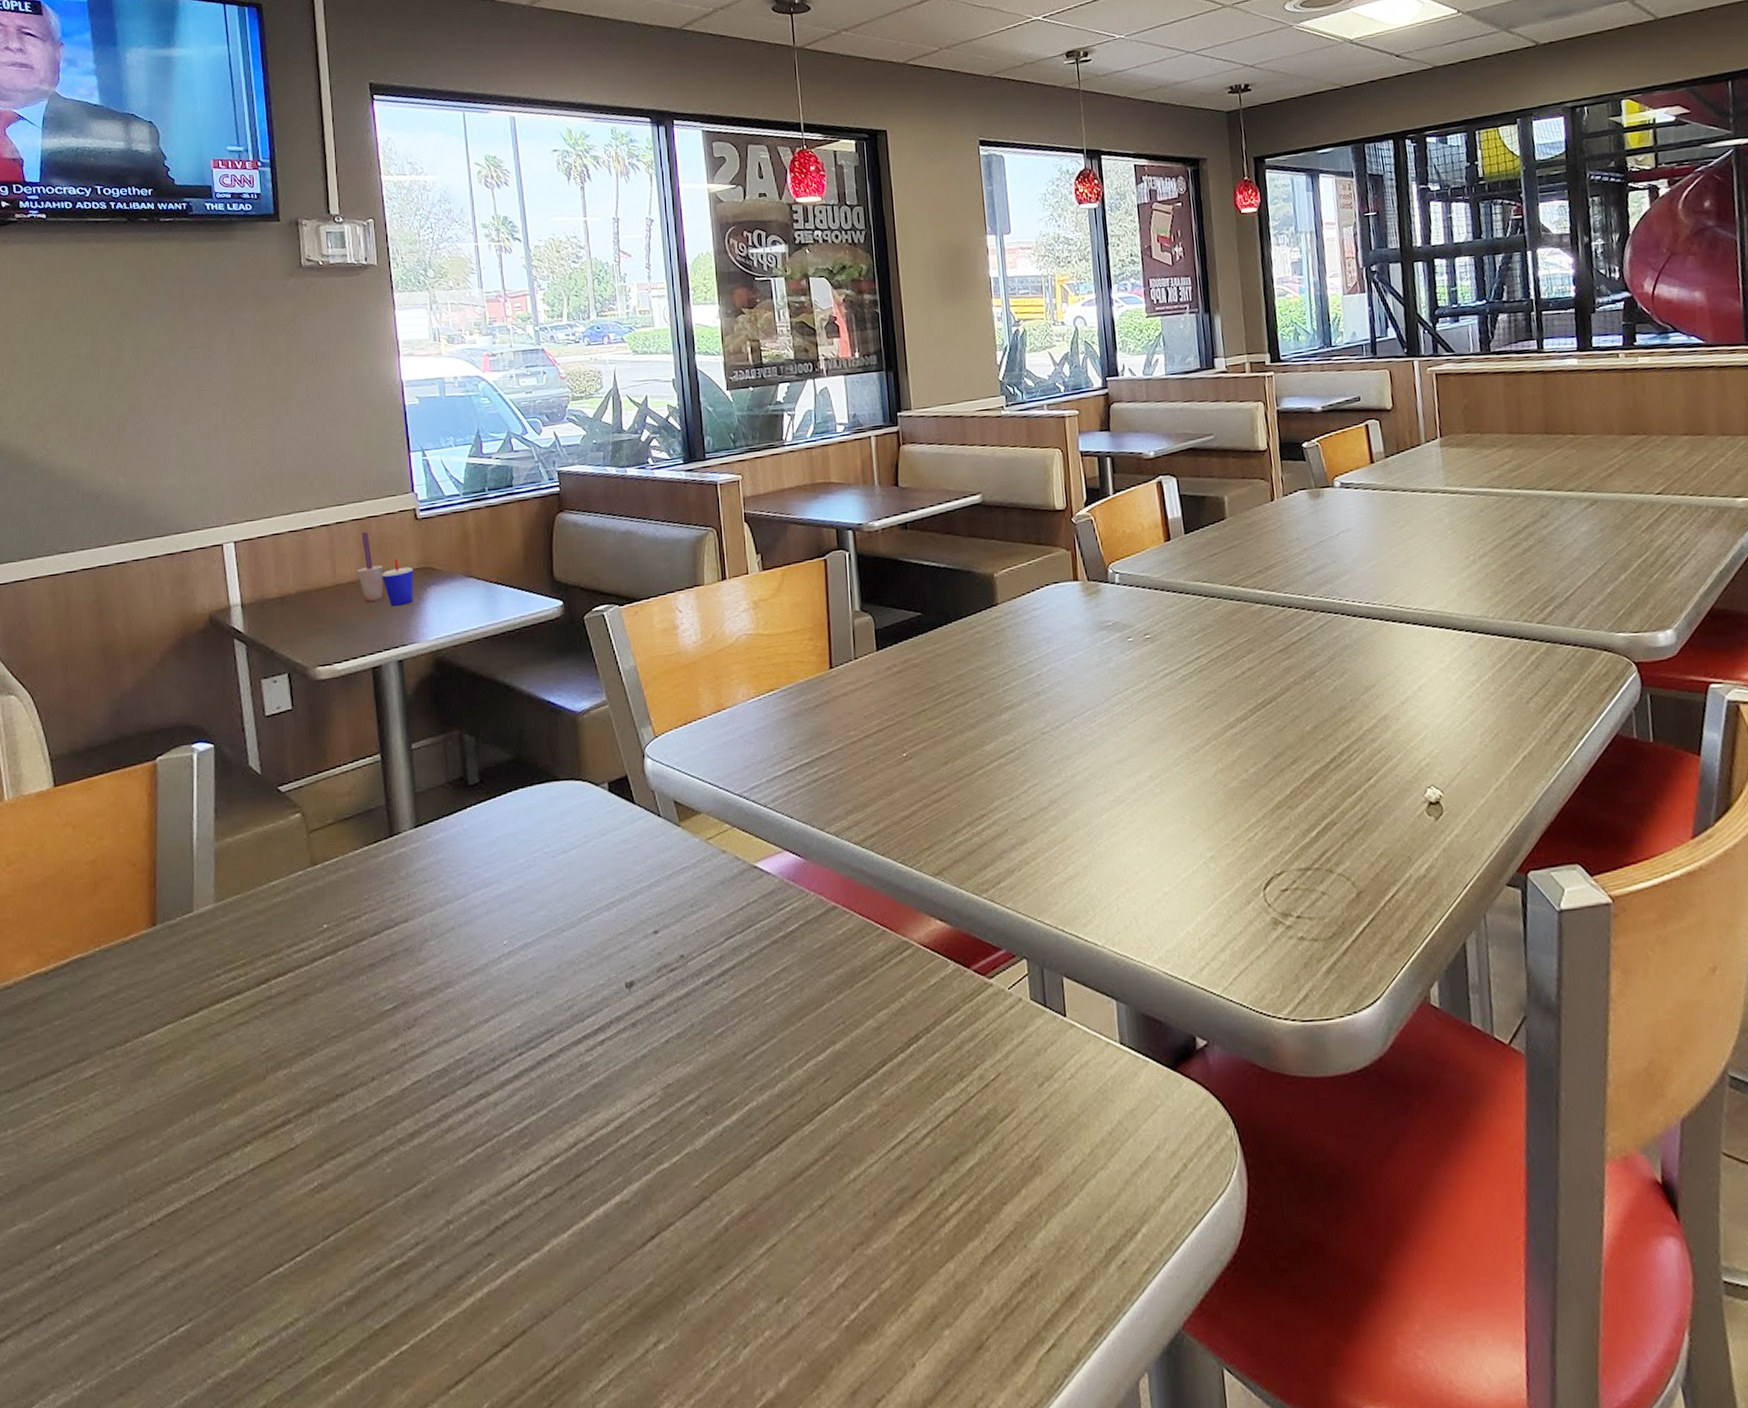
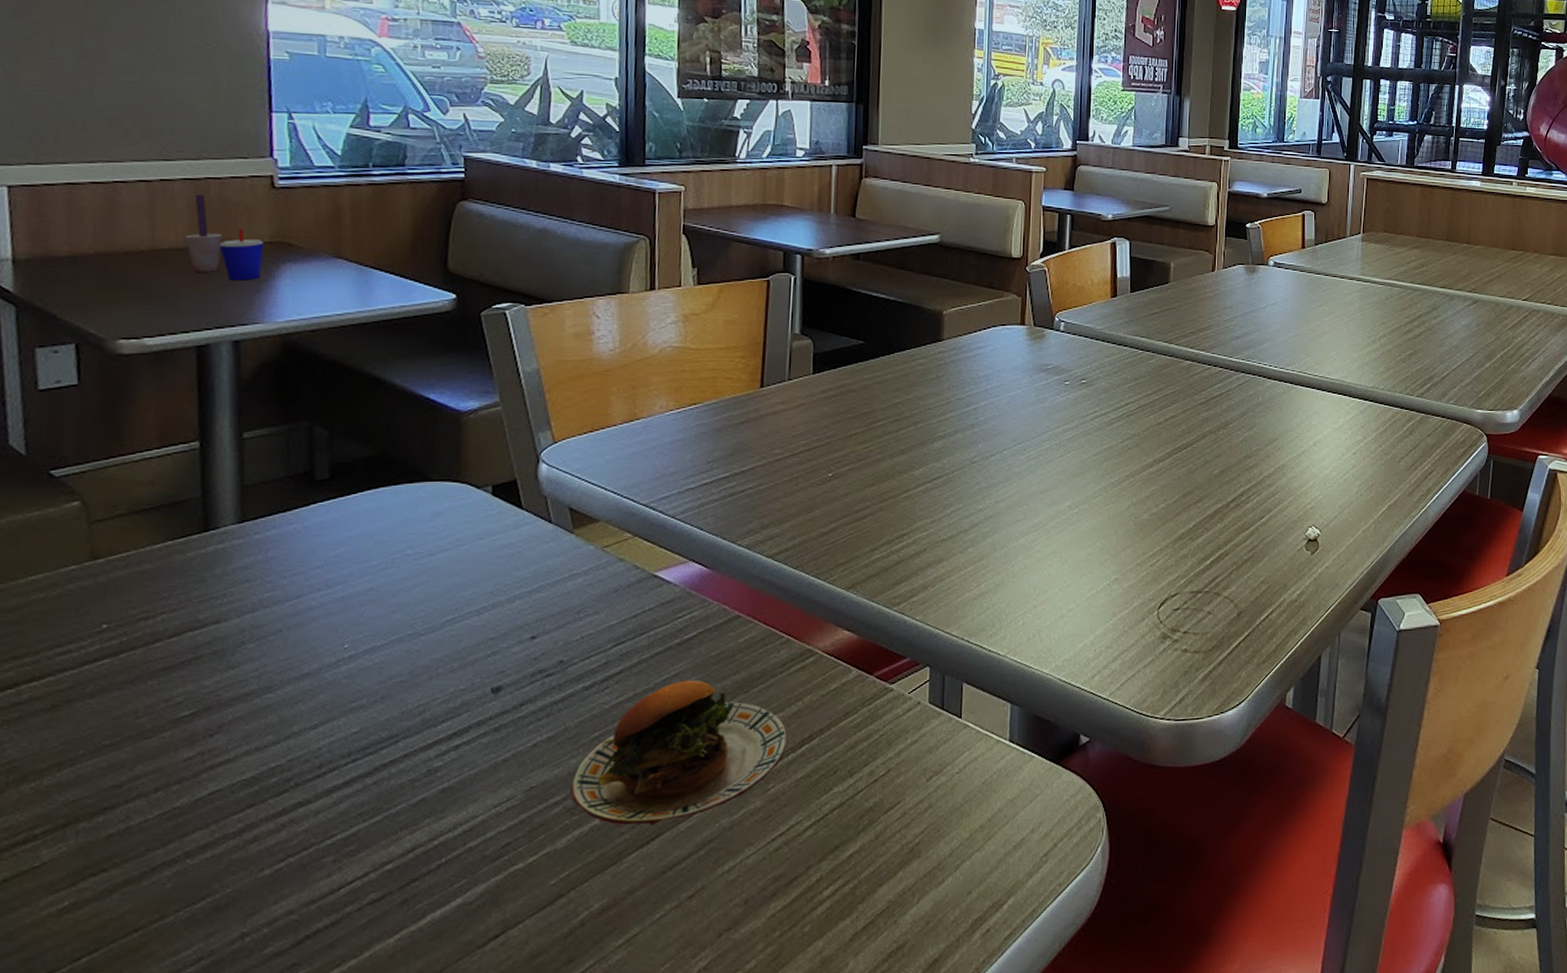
burger: none [701,974,895,1128] -> present [569,679,787,826]

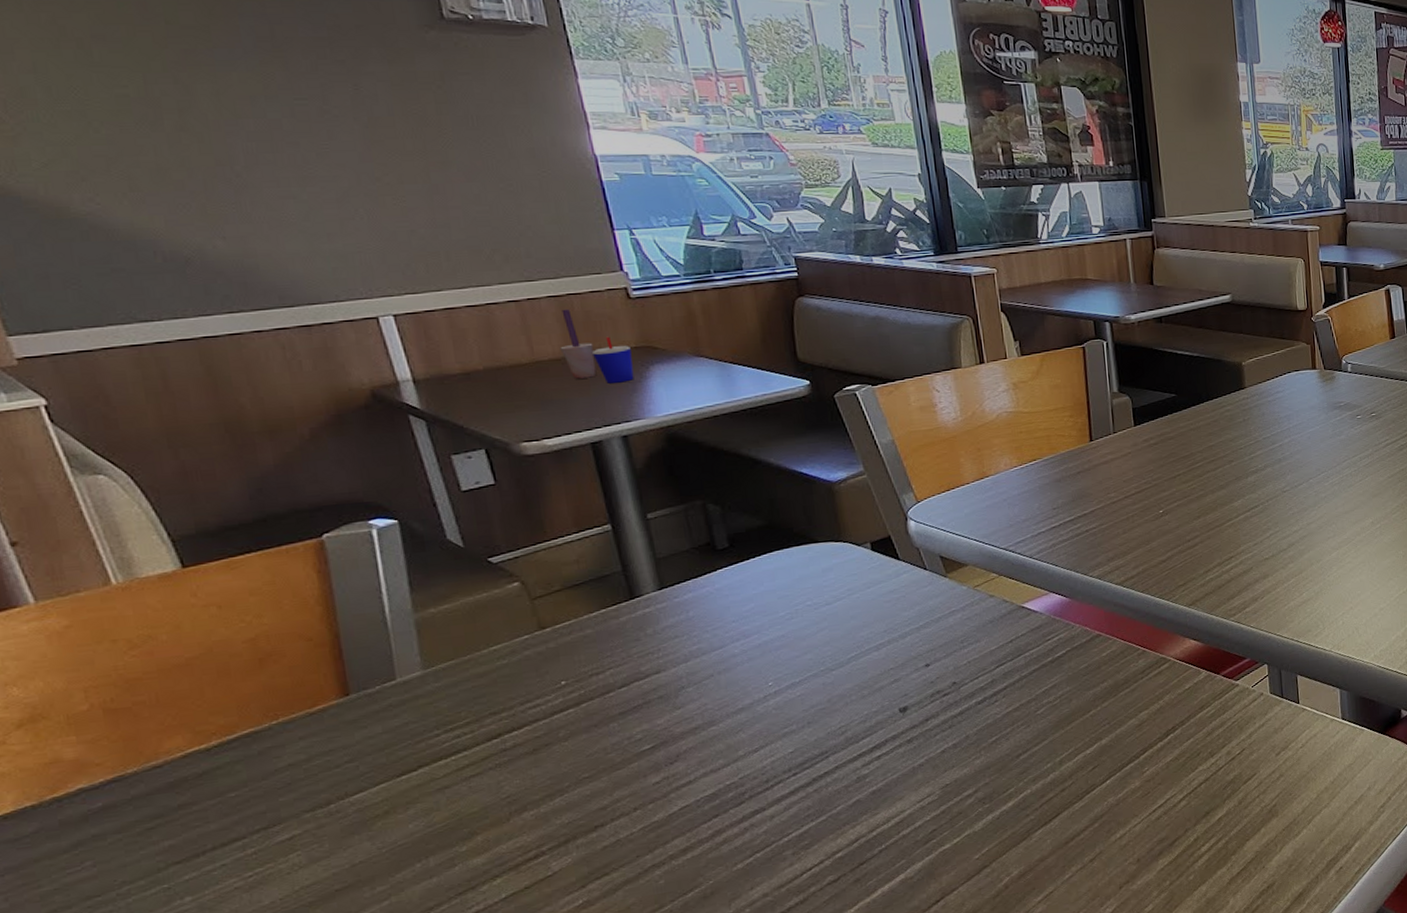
burger: present [569,679,787,826] -> none [978,689,1155,809]

